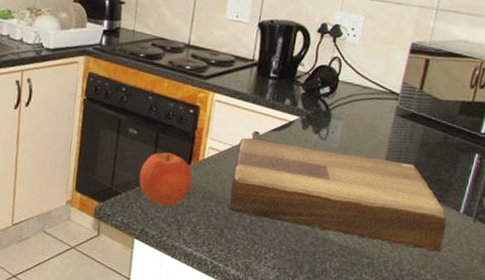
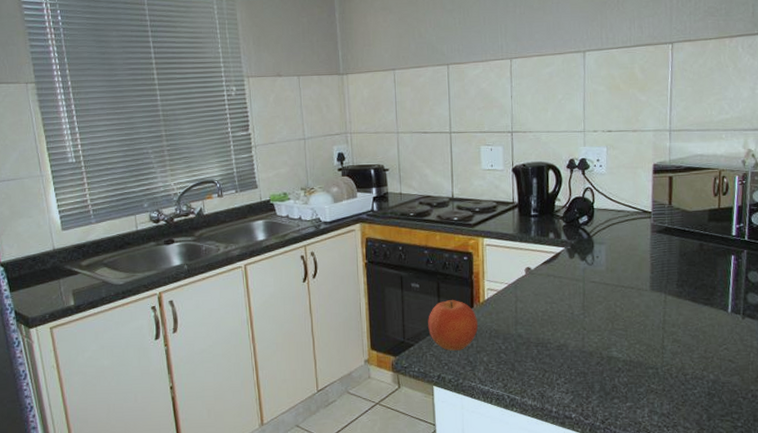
cutting board: present [228,137,447,252] -> none [513,274,719,353]

